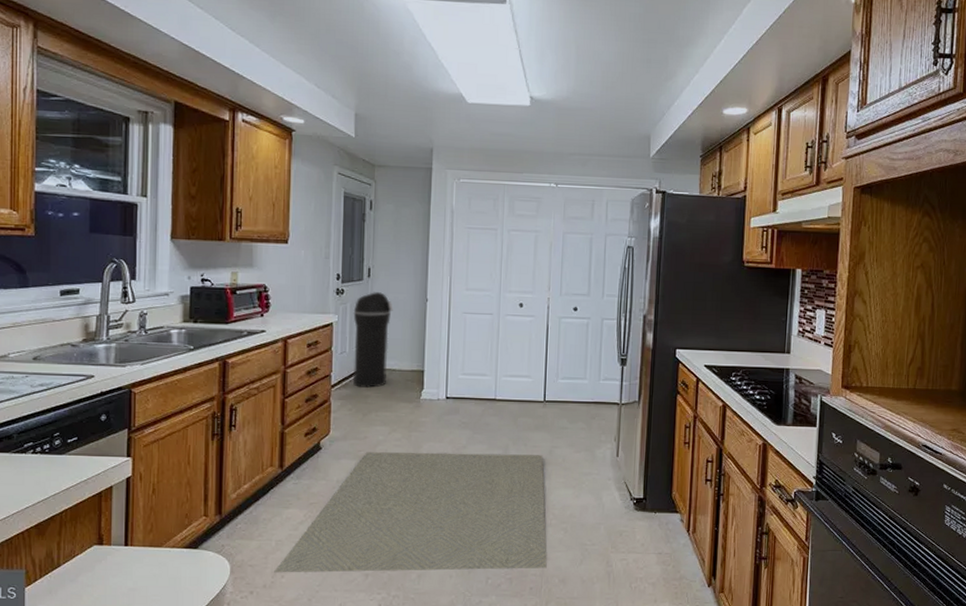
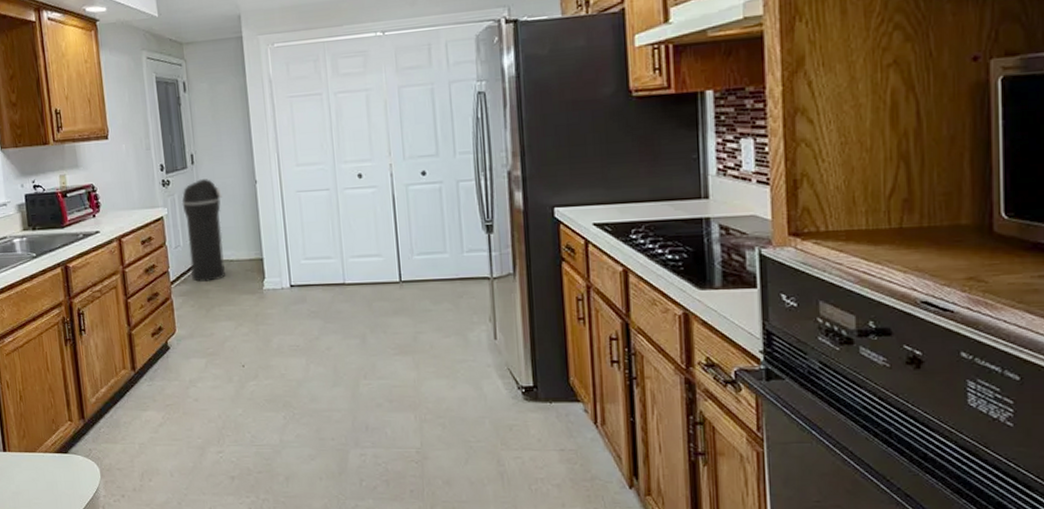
rug: present [274,452,547,573] -> none [141,342,427,476]

